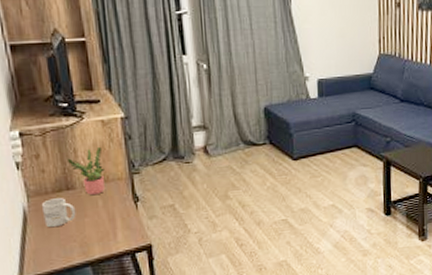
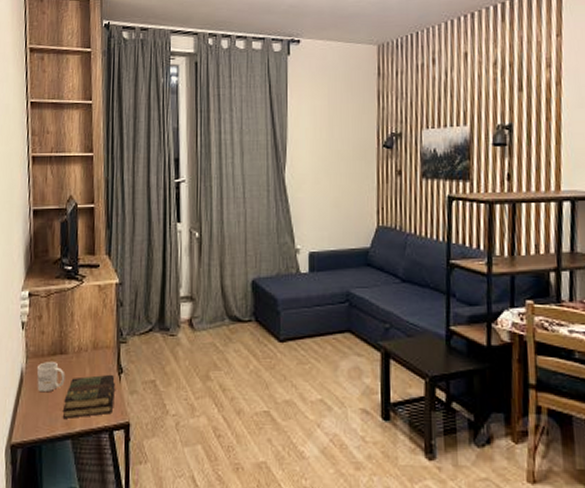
potted plant: present [66,147,105,195] -> none [64,313,95,361]
book: none [77,203,133,249] -> present [62,374,115,418]

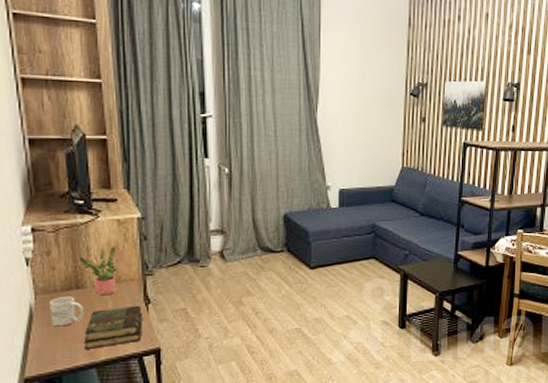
potted plant: none [64,313,95,361] -> present [78,247,117,294]

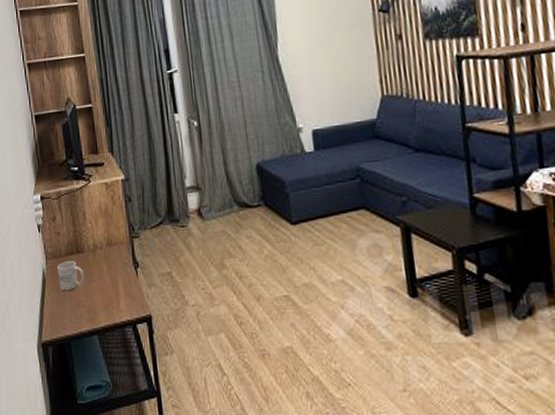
potted plant: present [78,247,117,294] -> none [77,210,109,258]
book: present [83,305,142,349] -> none [86,269,134,315]

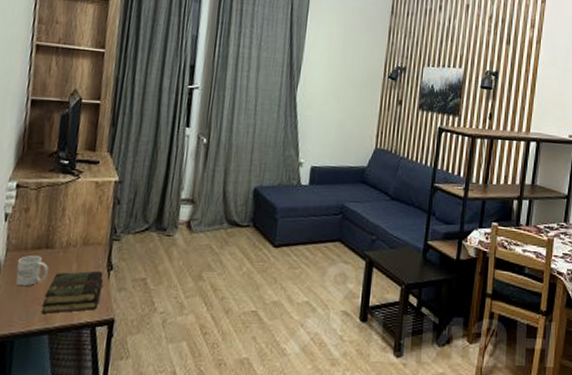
book: none [86,269,134,315] -> present [40,270,104,314]

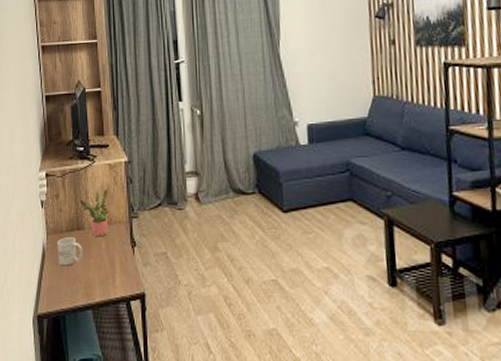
book: present [40,270,104,314] -> none [82,247,130,290]
potted plant: none [53,209,89,257] -> present [79,190,109,236]

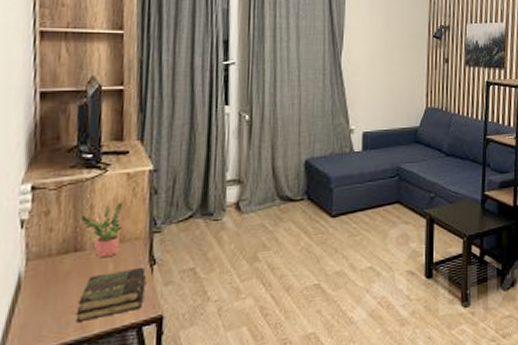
mug: present [56,237,83,266] -> none [40,261,81,297]
book: none [82,247,130,290] -> present [75,267,146,322]

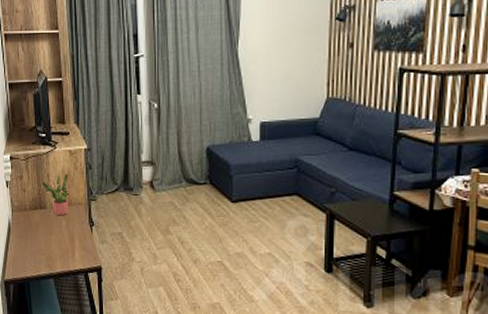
book: present [75,267,146,322] -> none [45,226,88,262]

